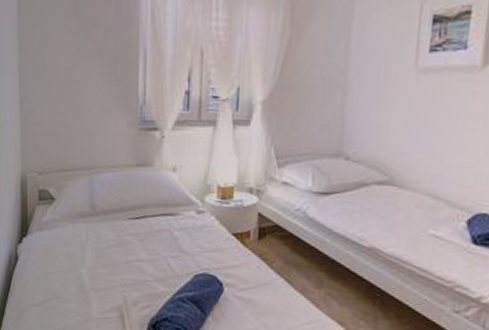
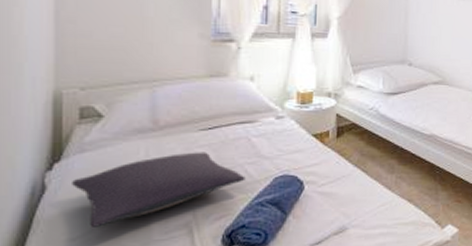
pillow: none [34,240,168,298] -> present [70,152,245,227]

